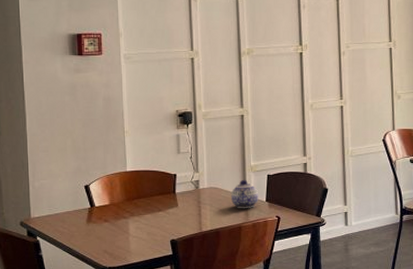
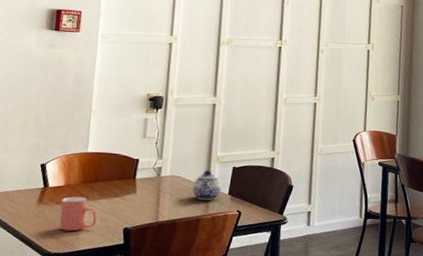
mug: none [109,214,144,246] -> present [60,196,97,231]

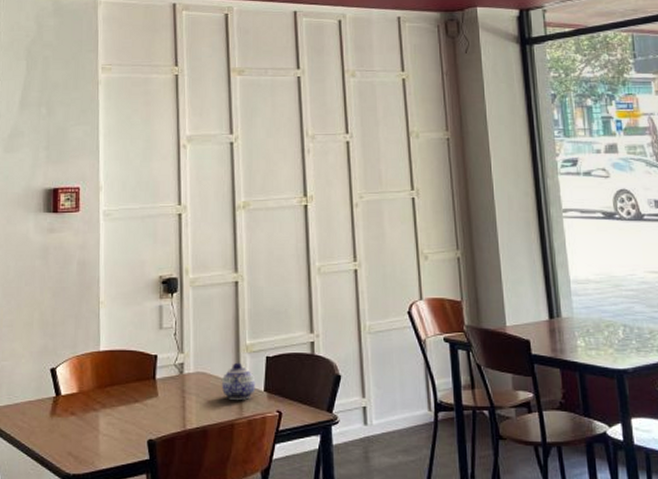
mug: present [60,196,97,231] -> none [76,405,117,447]

